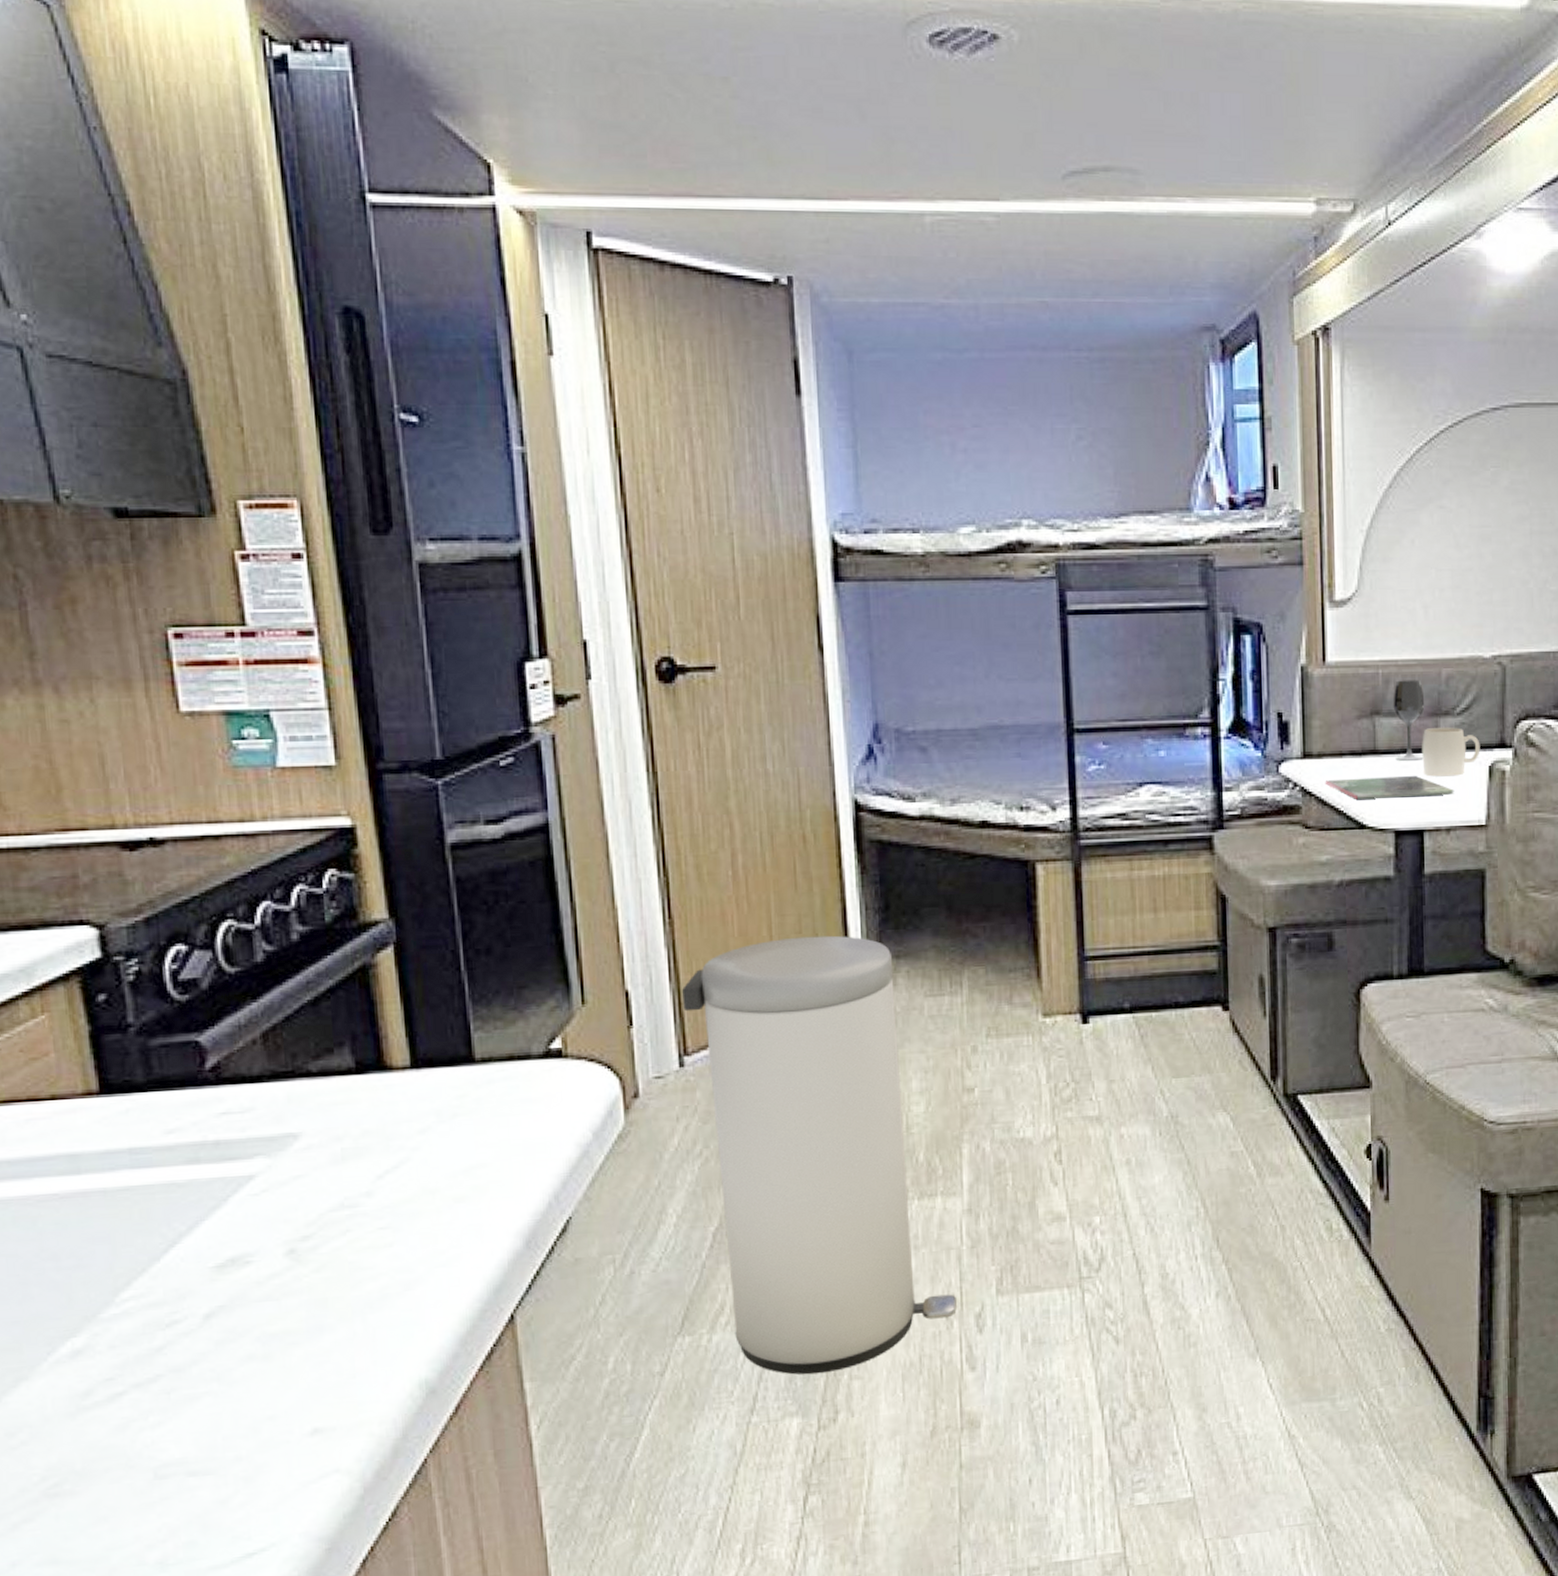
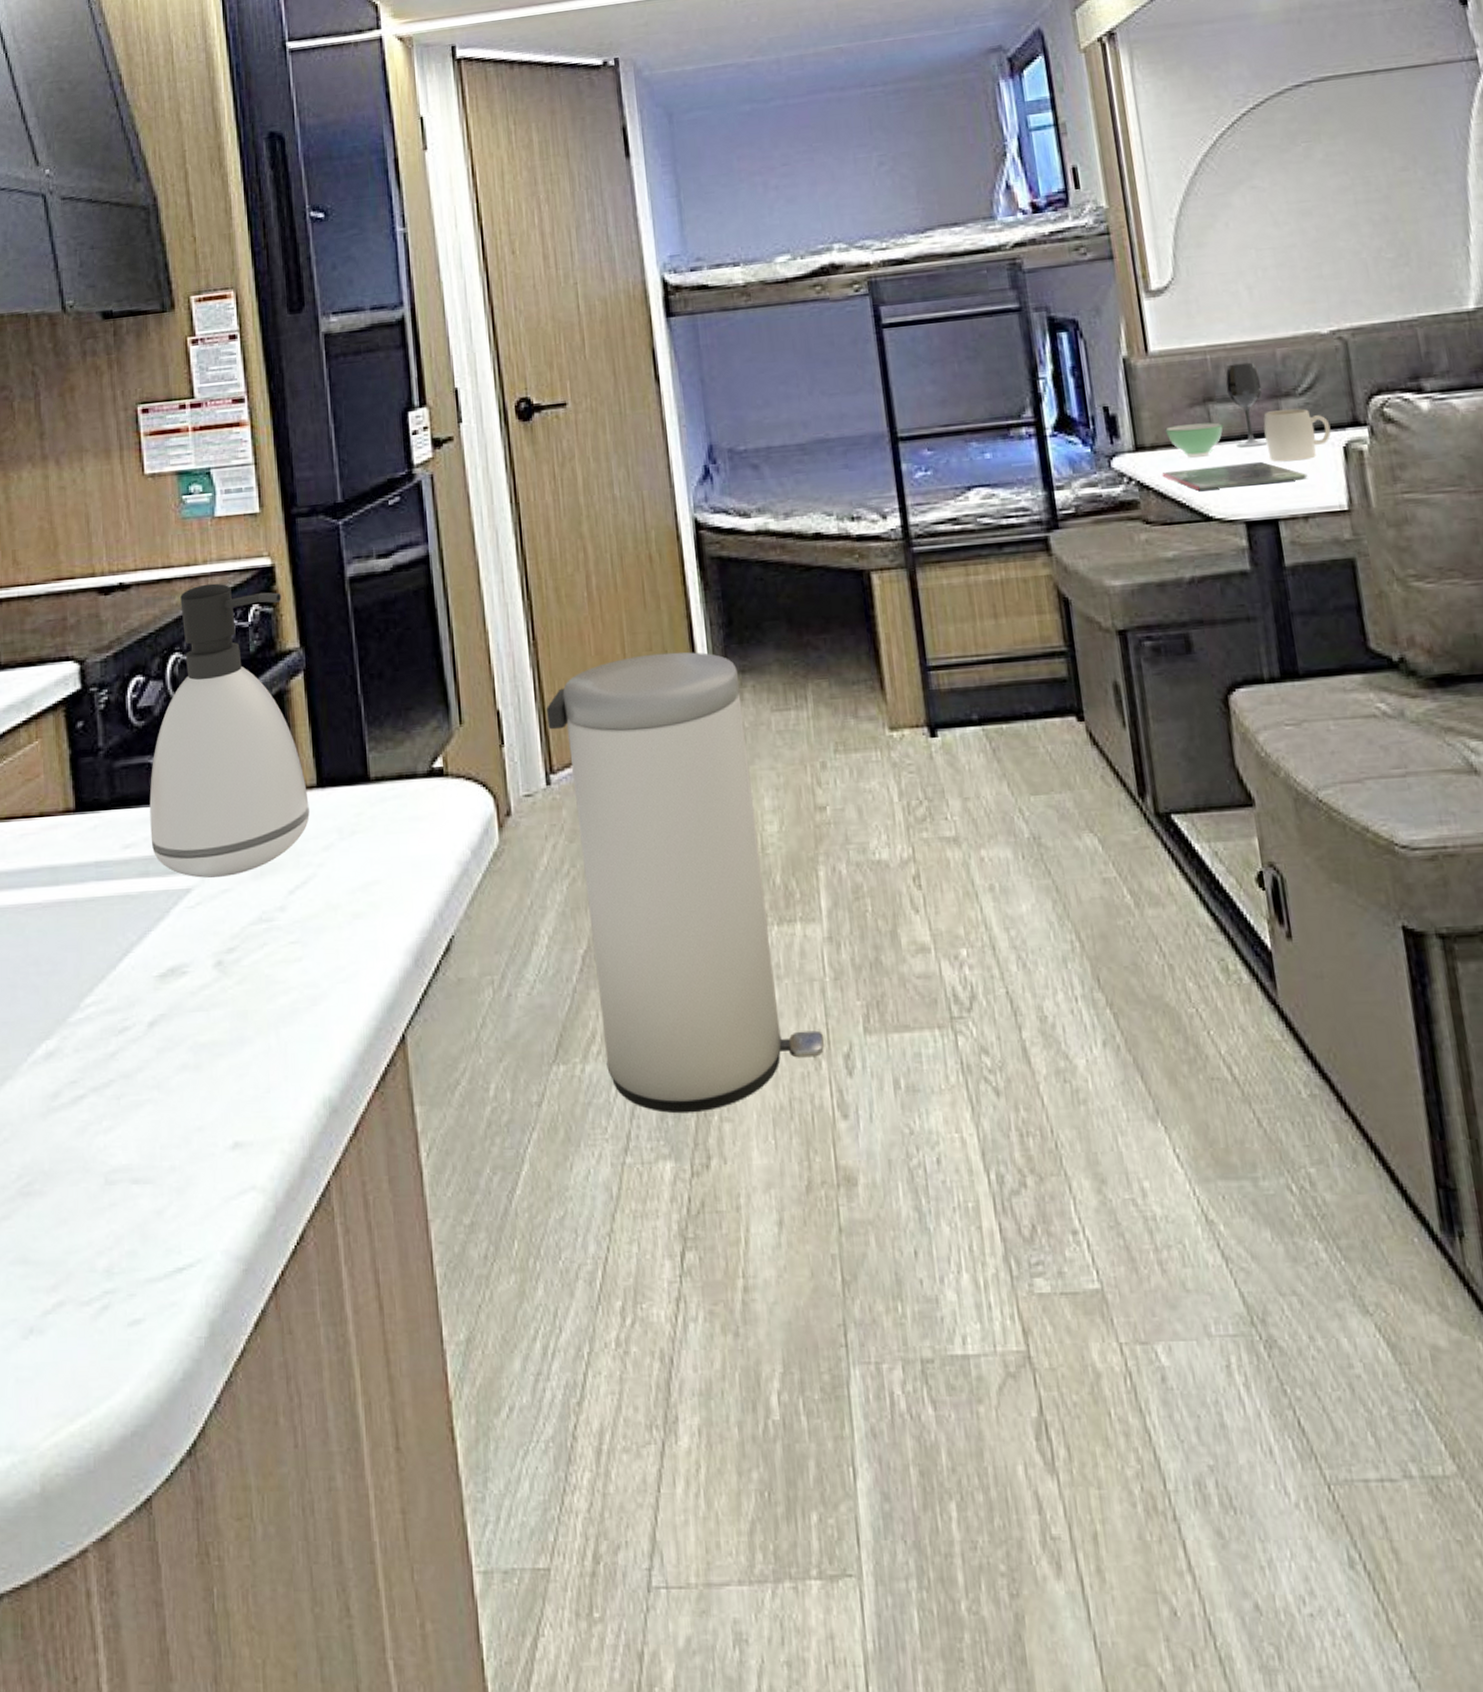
soap dispenser: none [198,843,402,1164] -> present [149,583,310,878]
bowl: none [1331,735,1386,768] -> present [1164,422,1224,458]

